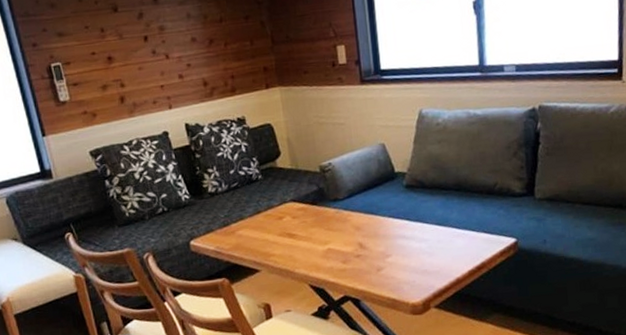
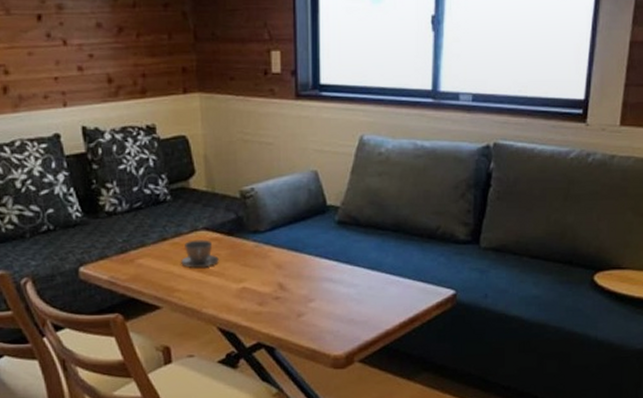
teacup: none [274,210,306,235] -> present [181,239,219,268]

